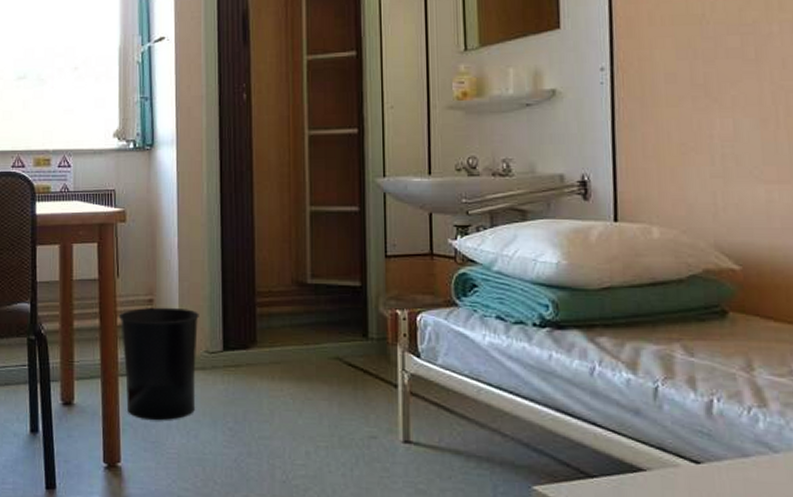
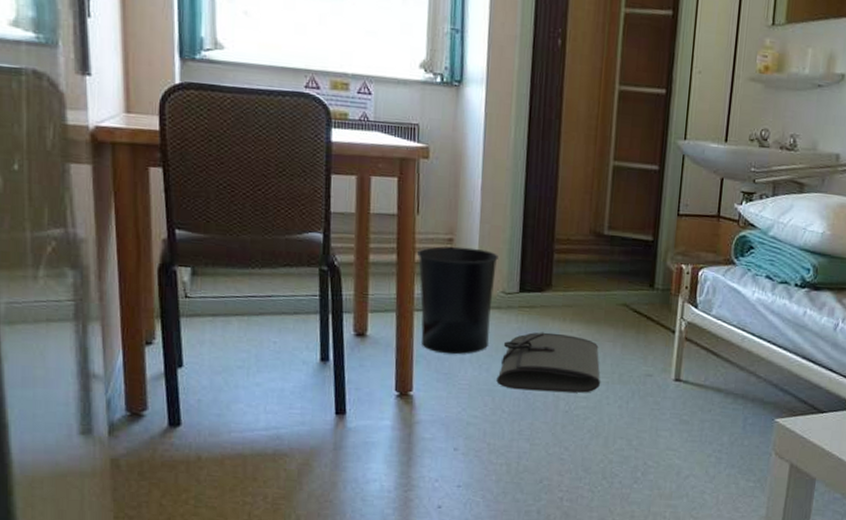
tool roll: none [206,392,318,460] -> present [496,332,600,393]

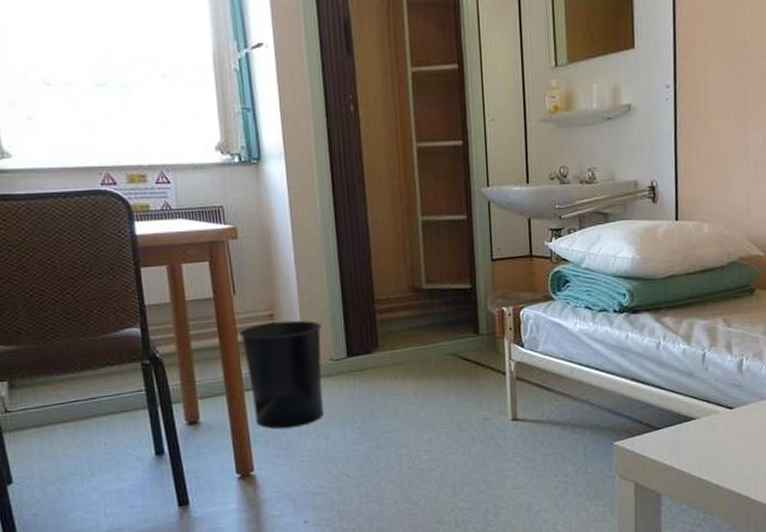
tool roll: present [496,332,600,393] -> none [337,392,440,454]

